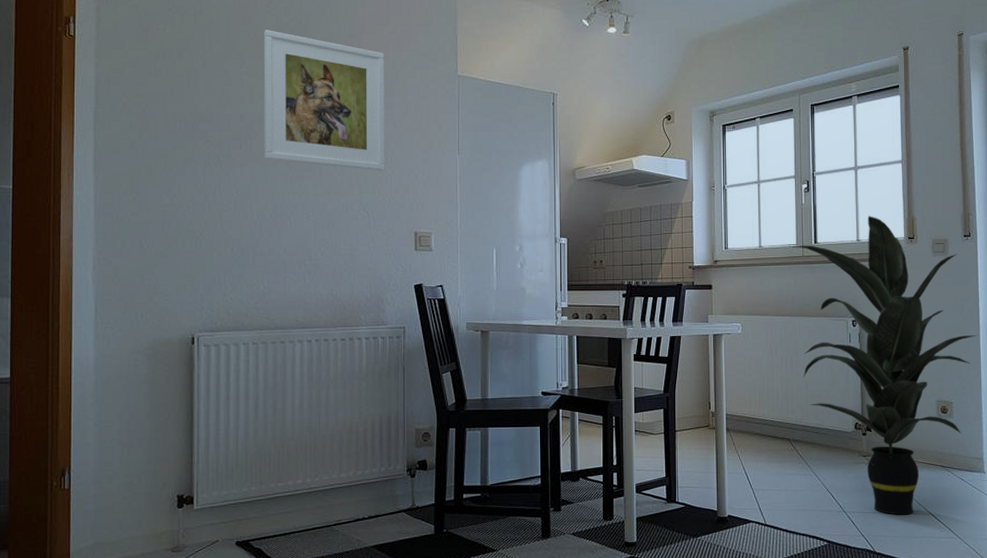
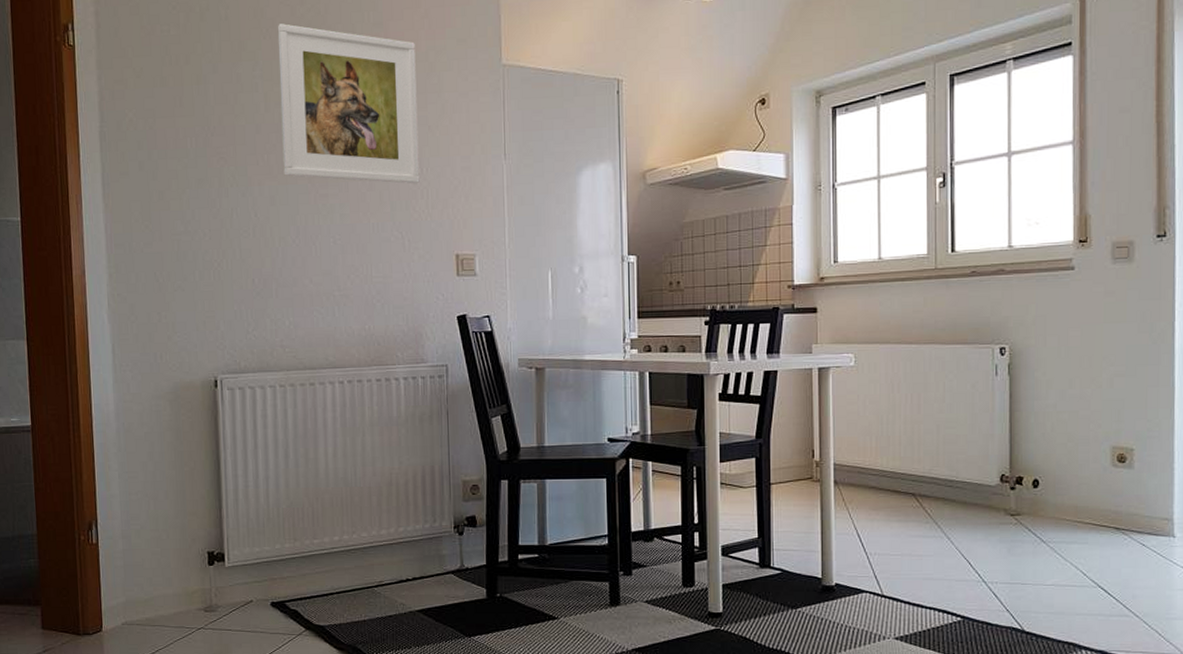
indoor plant: present [793,216,978,515] -> none [922,215,1171,587]

